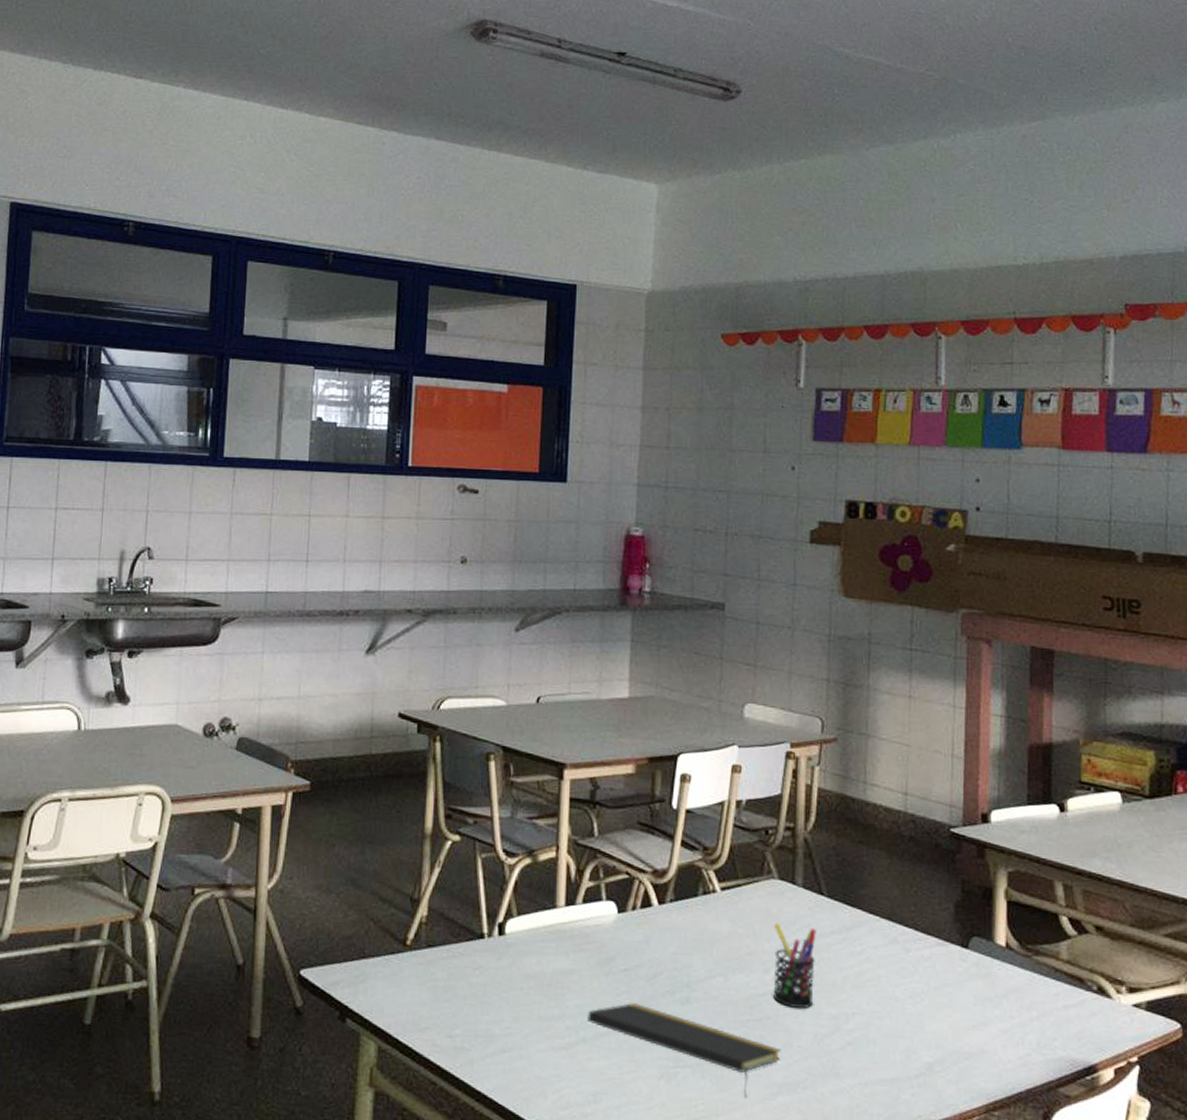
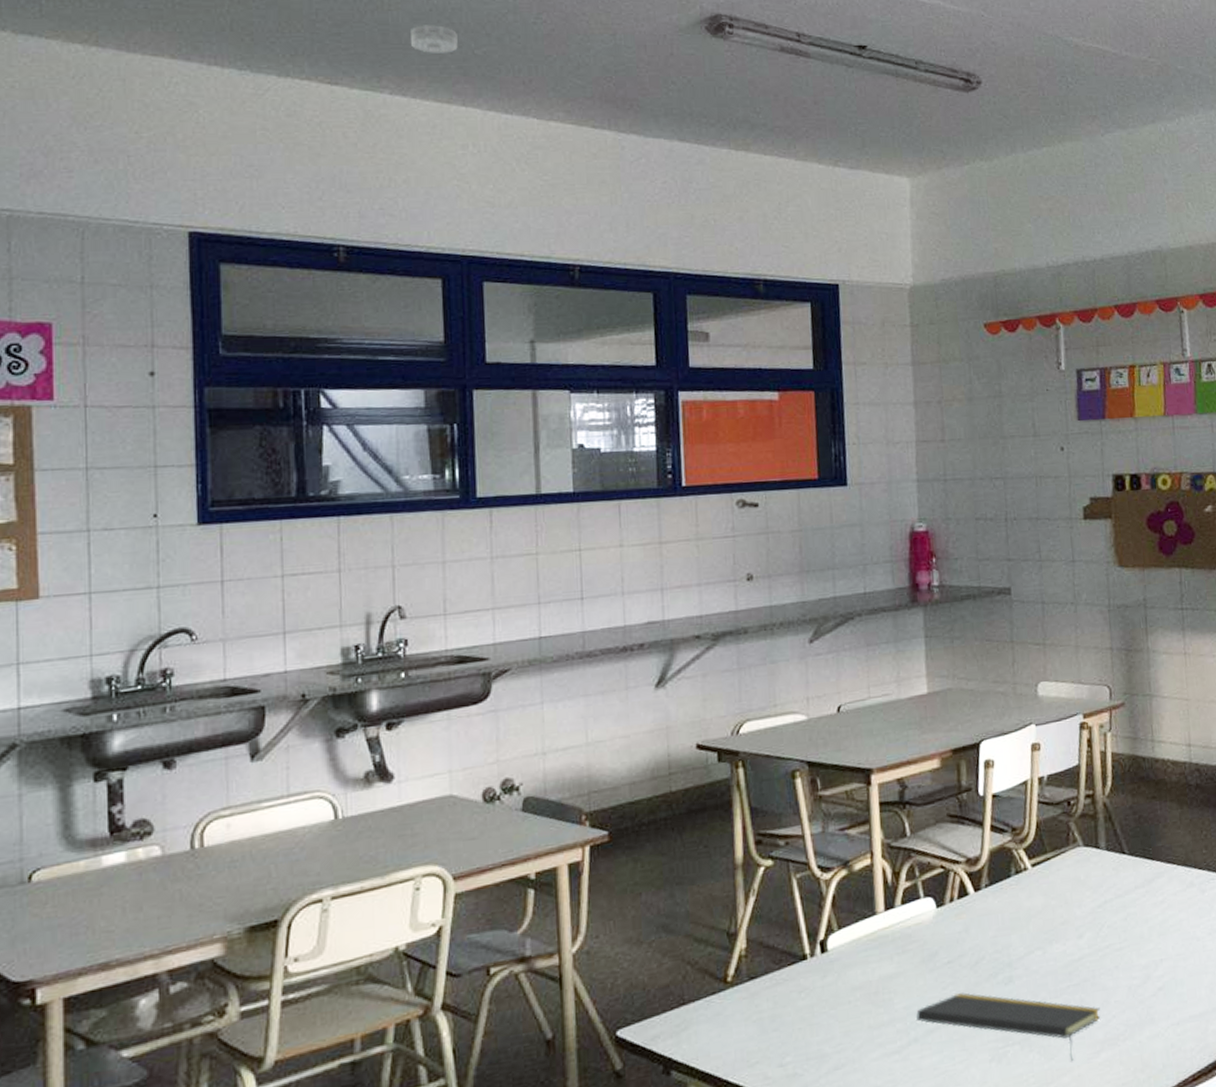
smoke detector: none [206,26,246,52] -> present [411,25,458,53]
pen holder: present [773,923,816,1008] -> none [1084,887,1126,966]

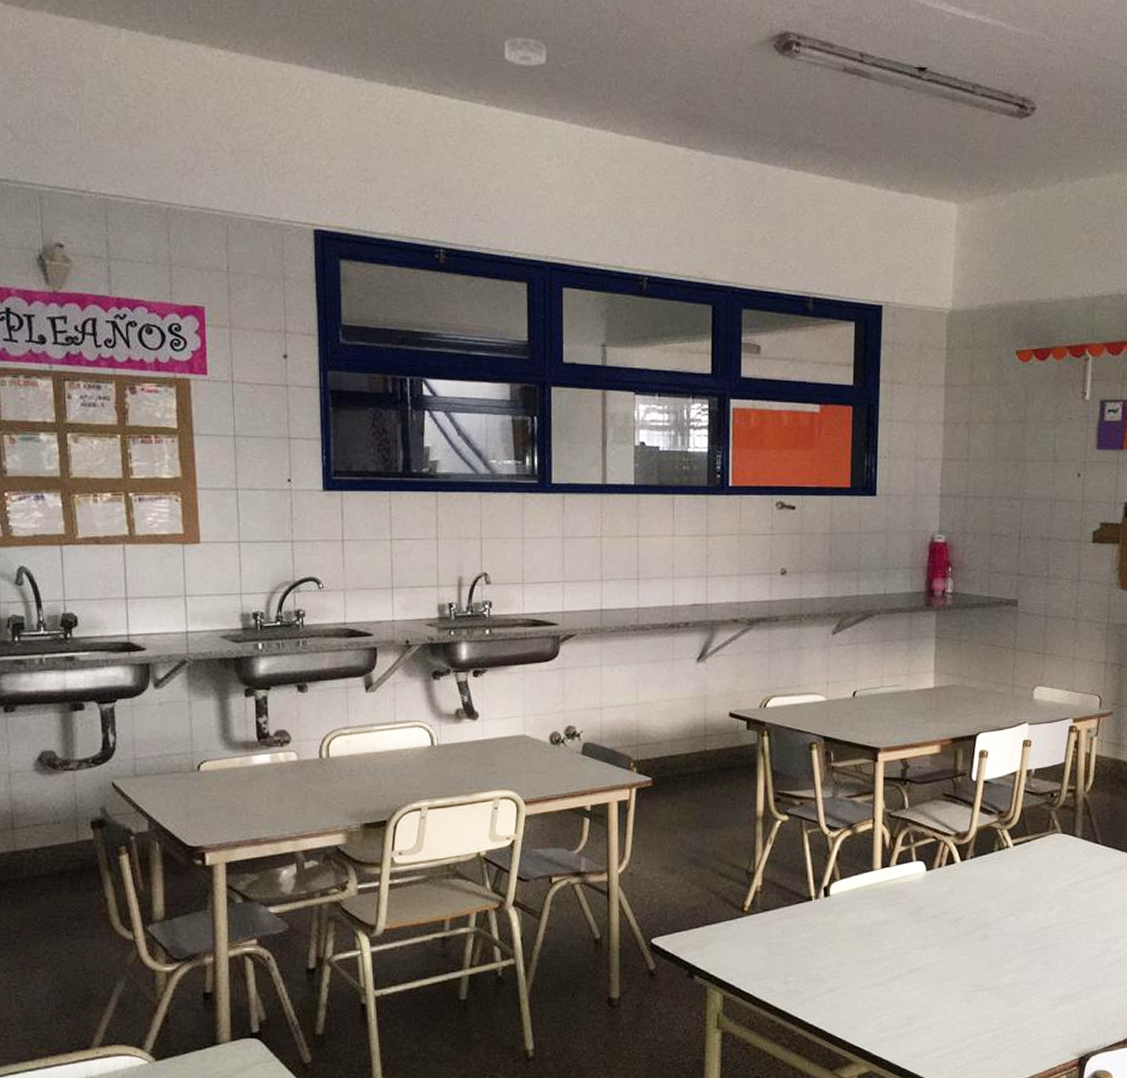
notepad: present [916,992,1101,1061] -> none [902,943,1062,1009]

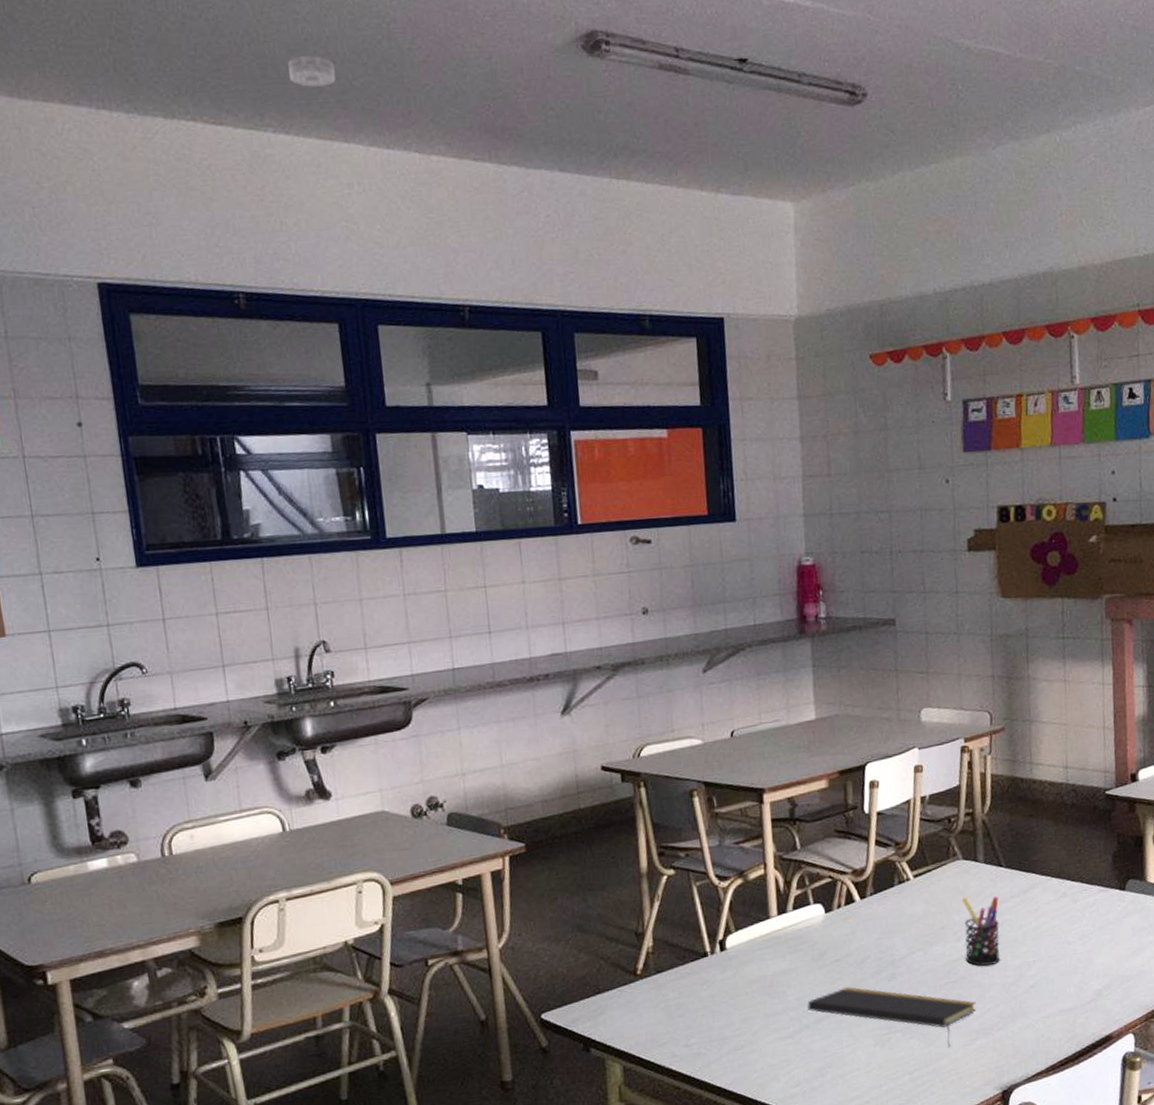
notepad: none [902,943,1062,1009] -> present [807,987,976,1047]
pen holder: none [1056,869,1092,936] -> present [962,896,1001,966]

